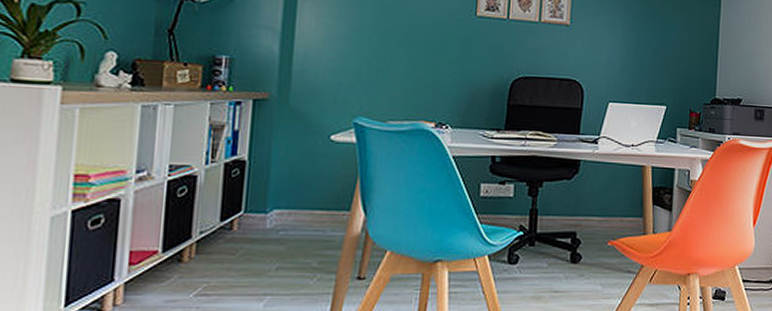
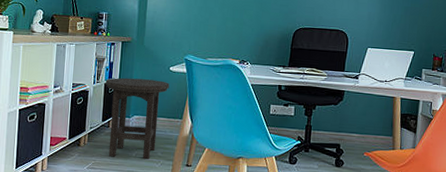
stool: none [225,153,330,275] -> present [105,77,170,160]

